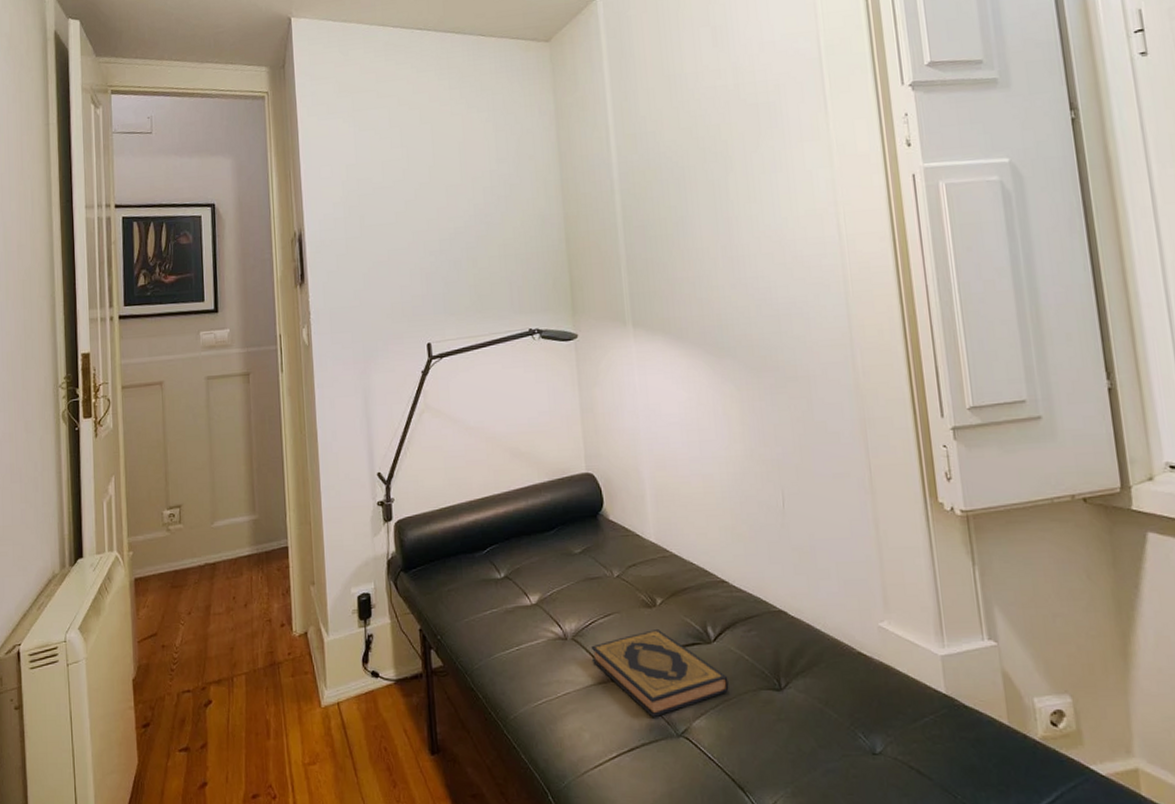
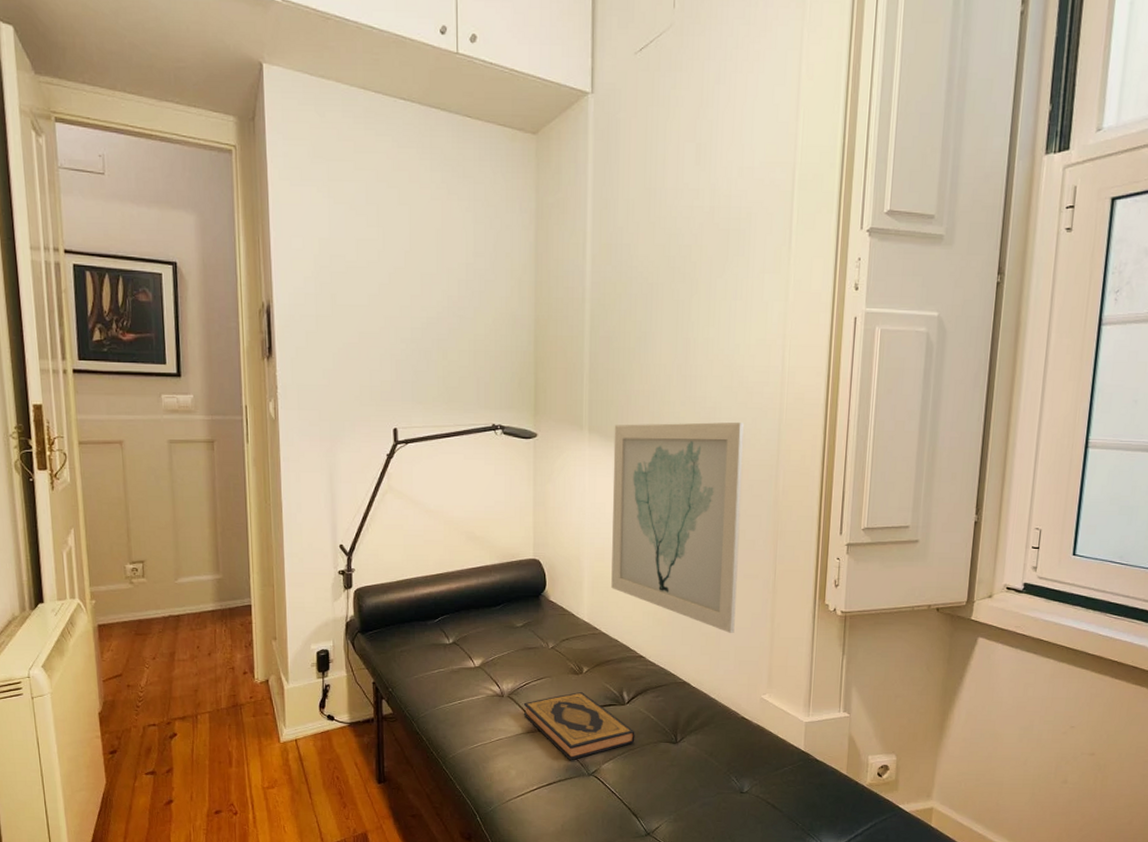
wall art: none [660,299,832,546] -> present [611,421,744,633]

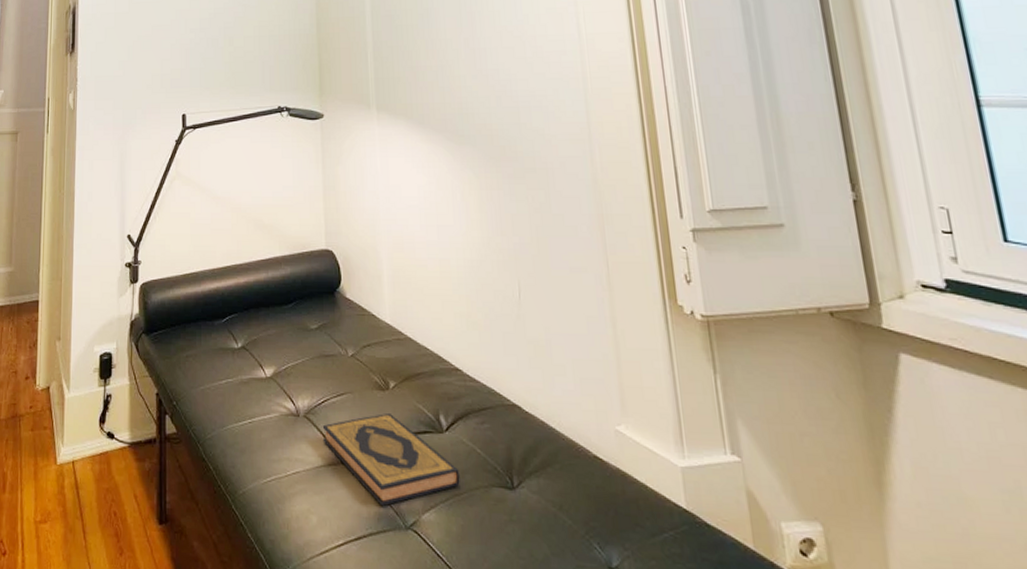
wall art: present [611,421,744,633] -> none [403,93,568,341]

